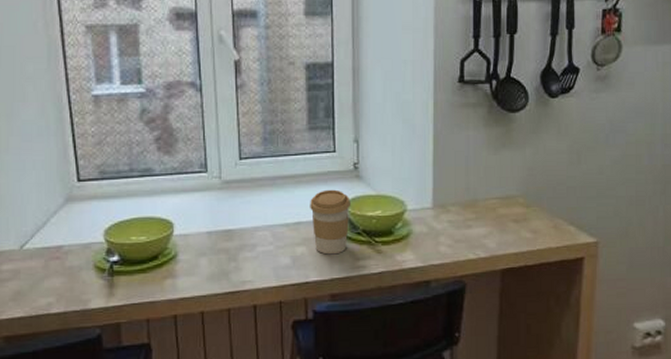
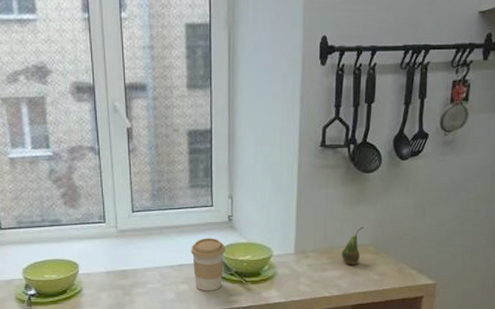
fruit: none [487,175,512,221] -> present [341,227,364,266]

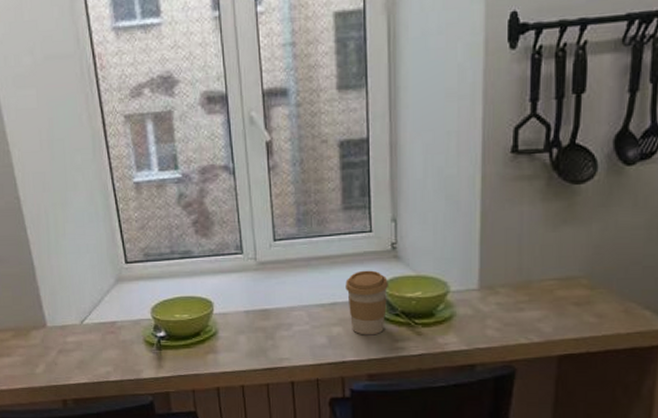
fruit: present [341,227,364,266] -> none [542,254,574,304]

